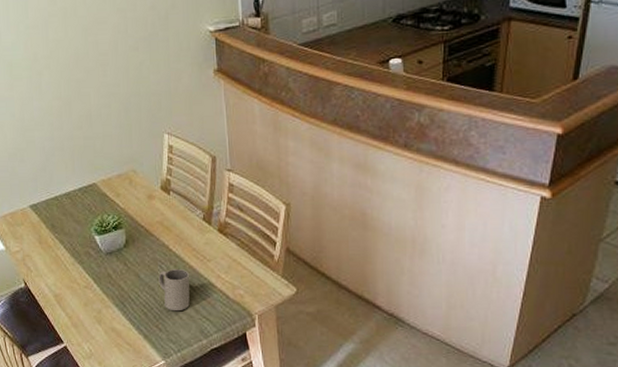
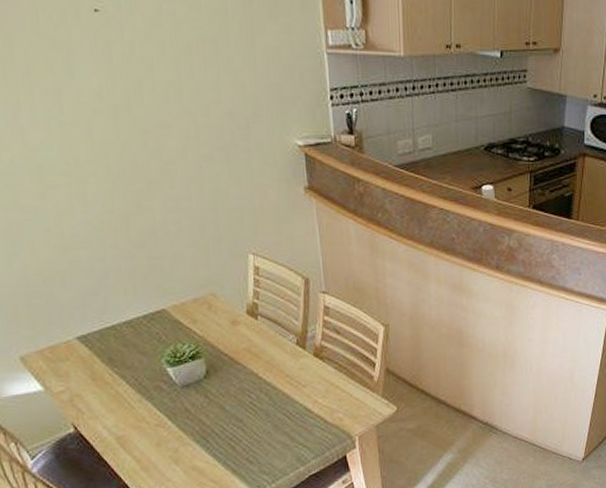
mug: present [158,269,190,312] -> none [247,397,284,442]

